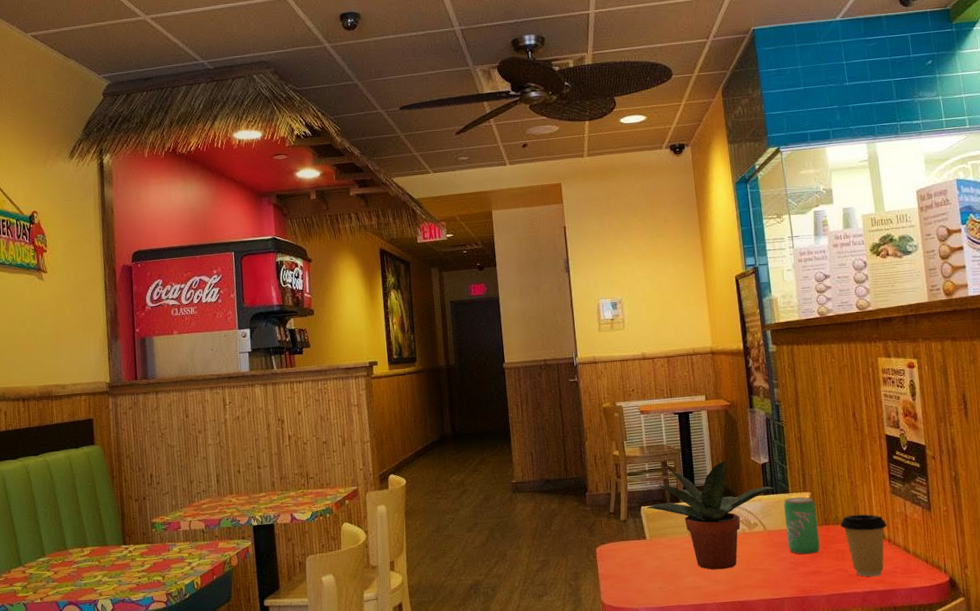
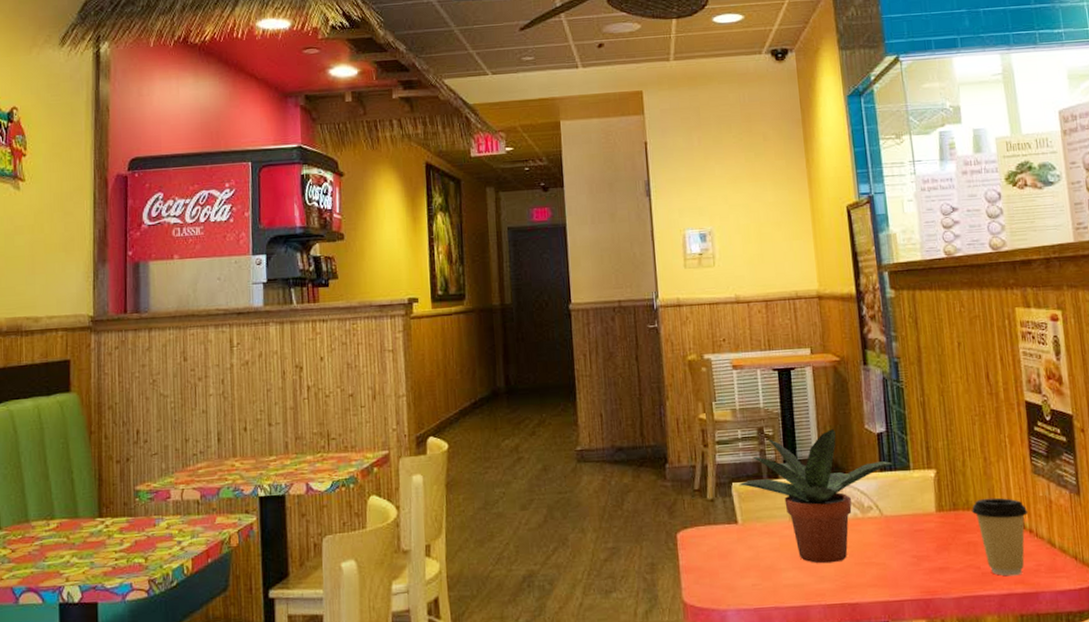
beverage can: present [784,497,820,555] -> none [904,475,948,547]

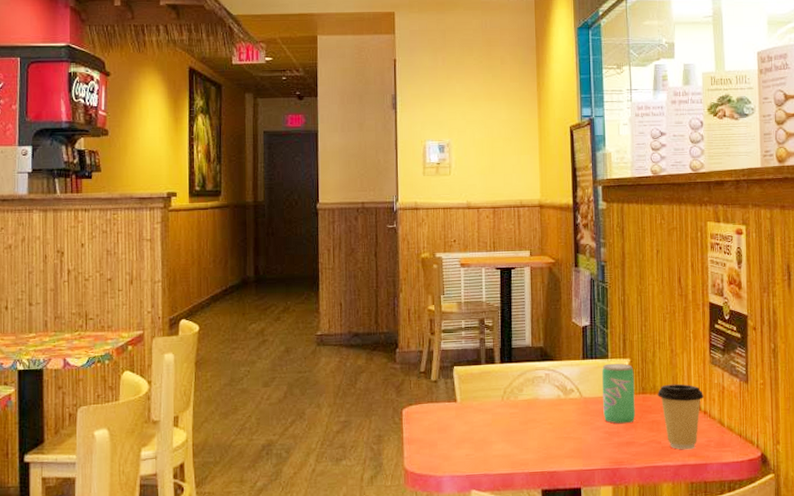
potted plant: present [739,429,894,564] -> none [460,322,595,438]
beverage can: none [904,475,948,547] -> present [602,363,635,424]

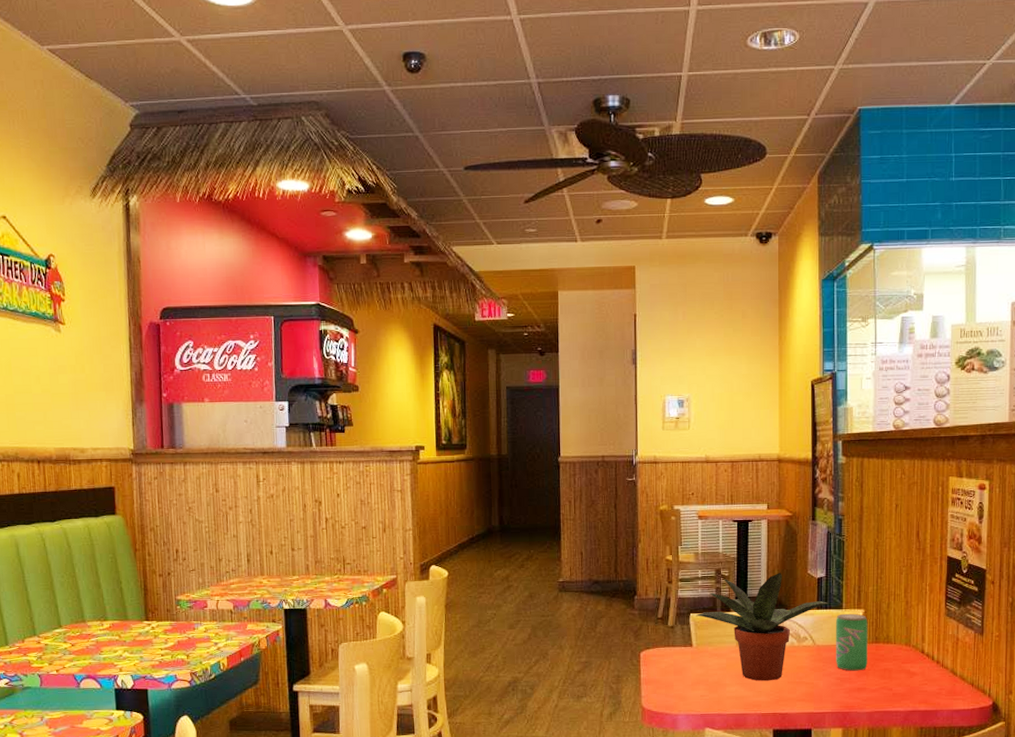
potted plant: none [460,322,595,438] -> present [696,573,829,681]
coffee cup: present [658,384,704,450] -> none [891,634,938,697]

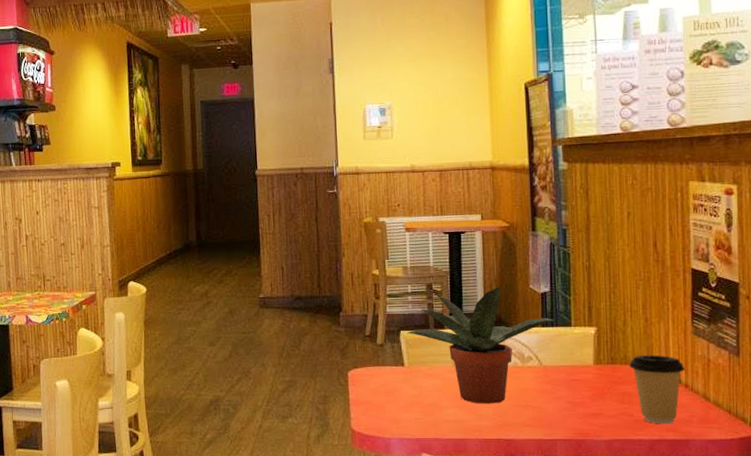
beverage can: present [836,613,868,671] -> none [564,331,603,395]
coffee cup: none [891,634,938,697] -> present [629,354,686,424]

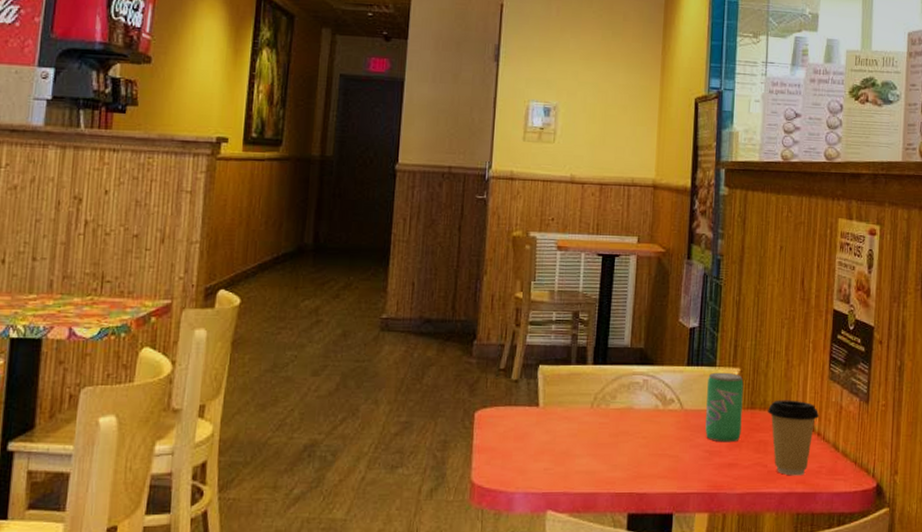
potted plant: present [407,288,556,404] -> none [546,320,702,452]
beverage can: none [564,331,603,395] -> present [705,372,744,443]

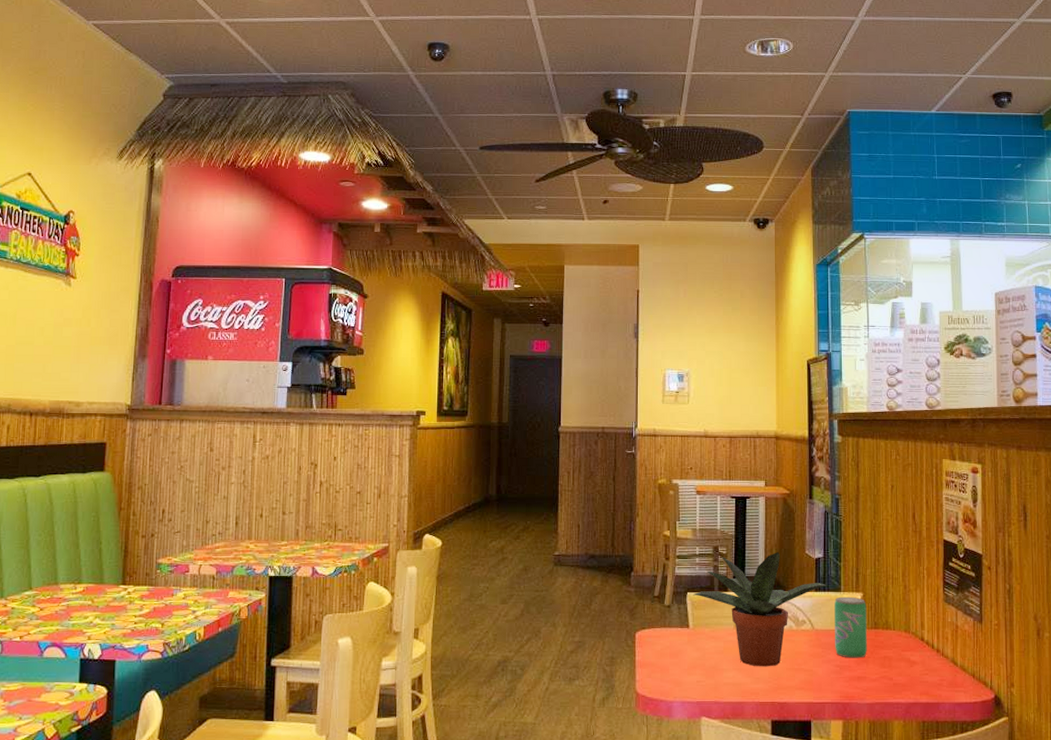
potted plant: none [546,320,702,452] -> present [693,552,828,667]
coffee cup: present [768,400,820,476] -> none [890,620,937,688]

